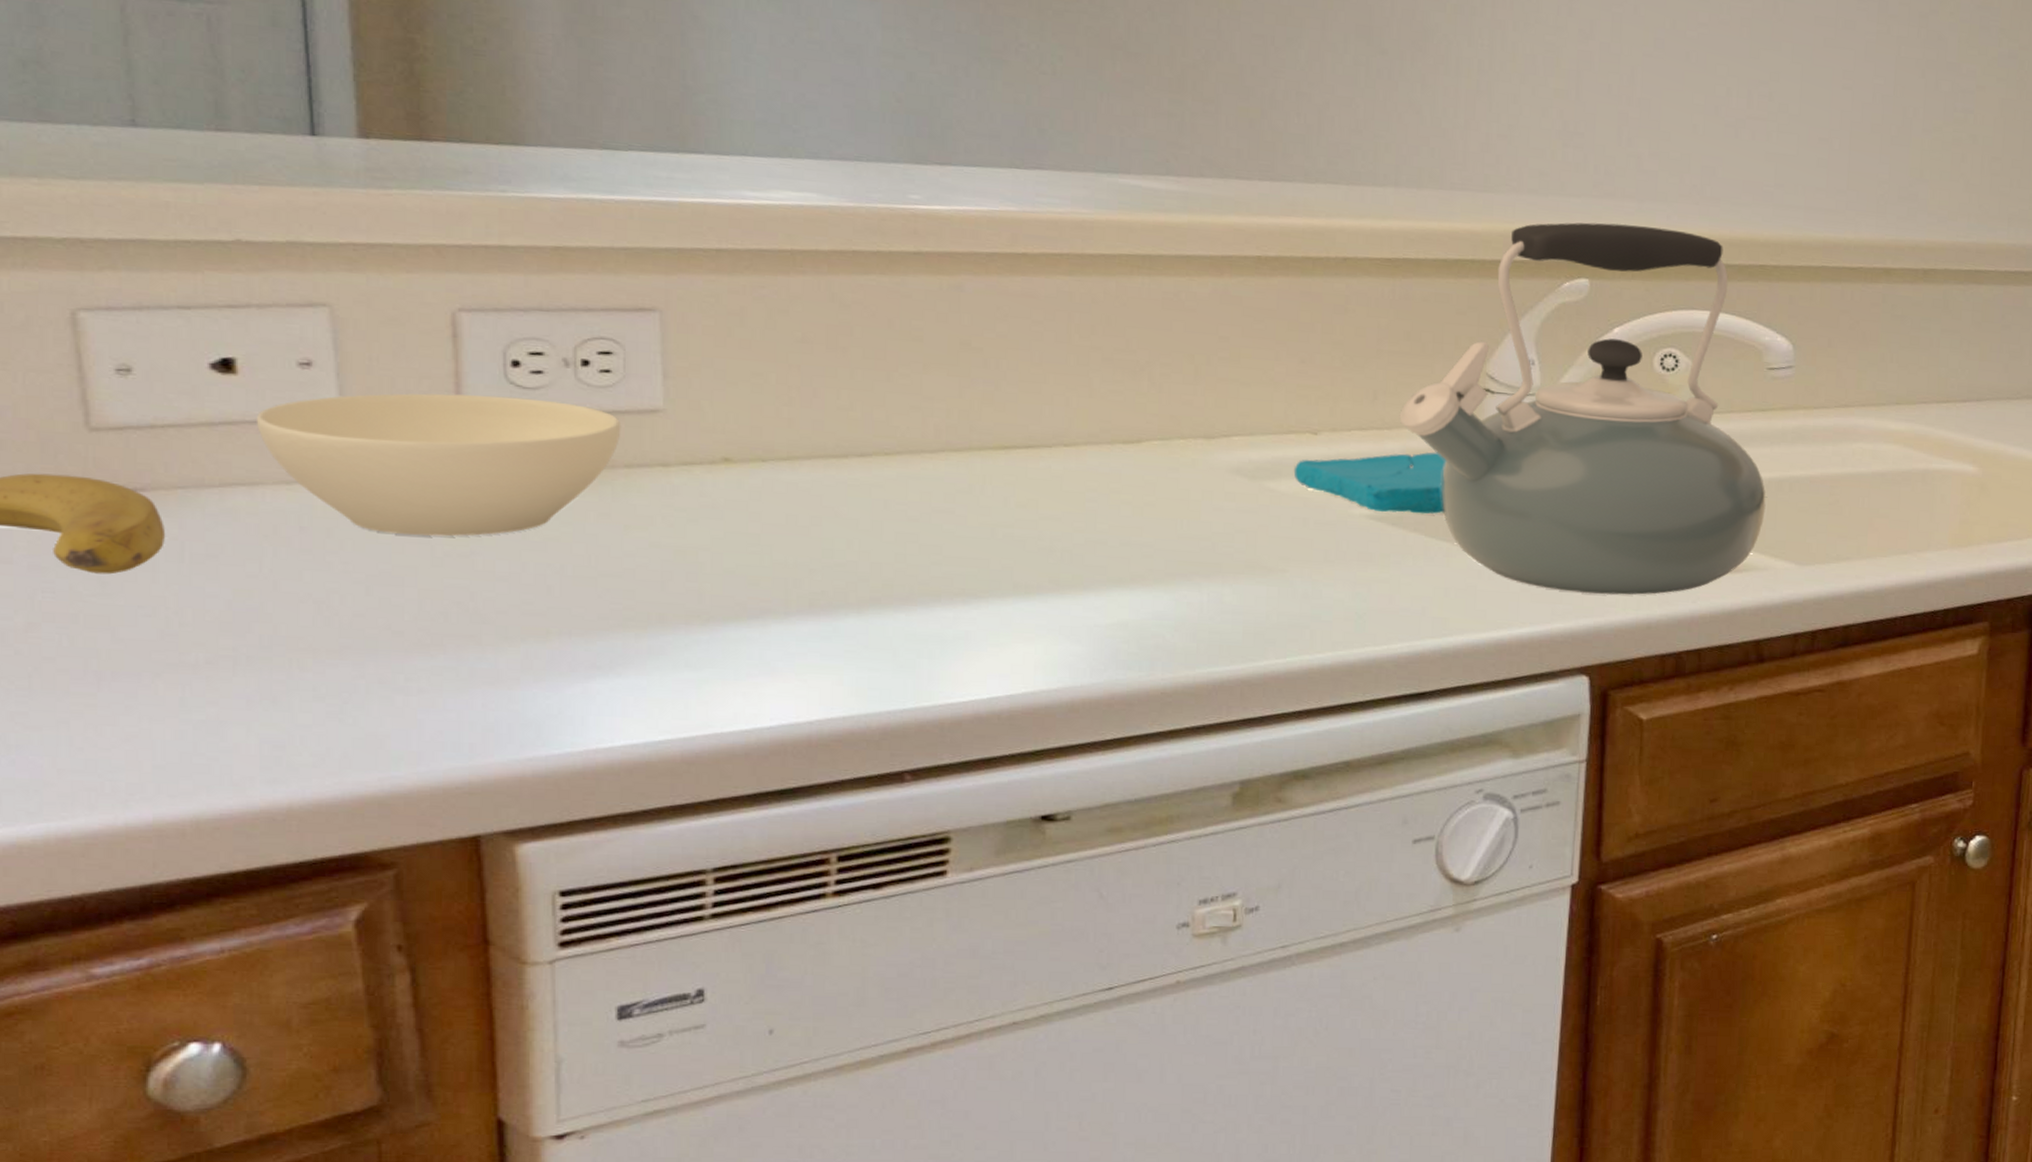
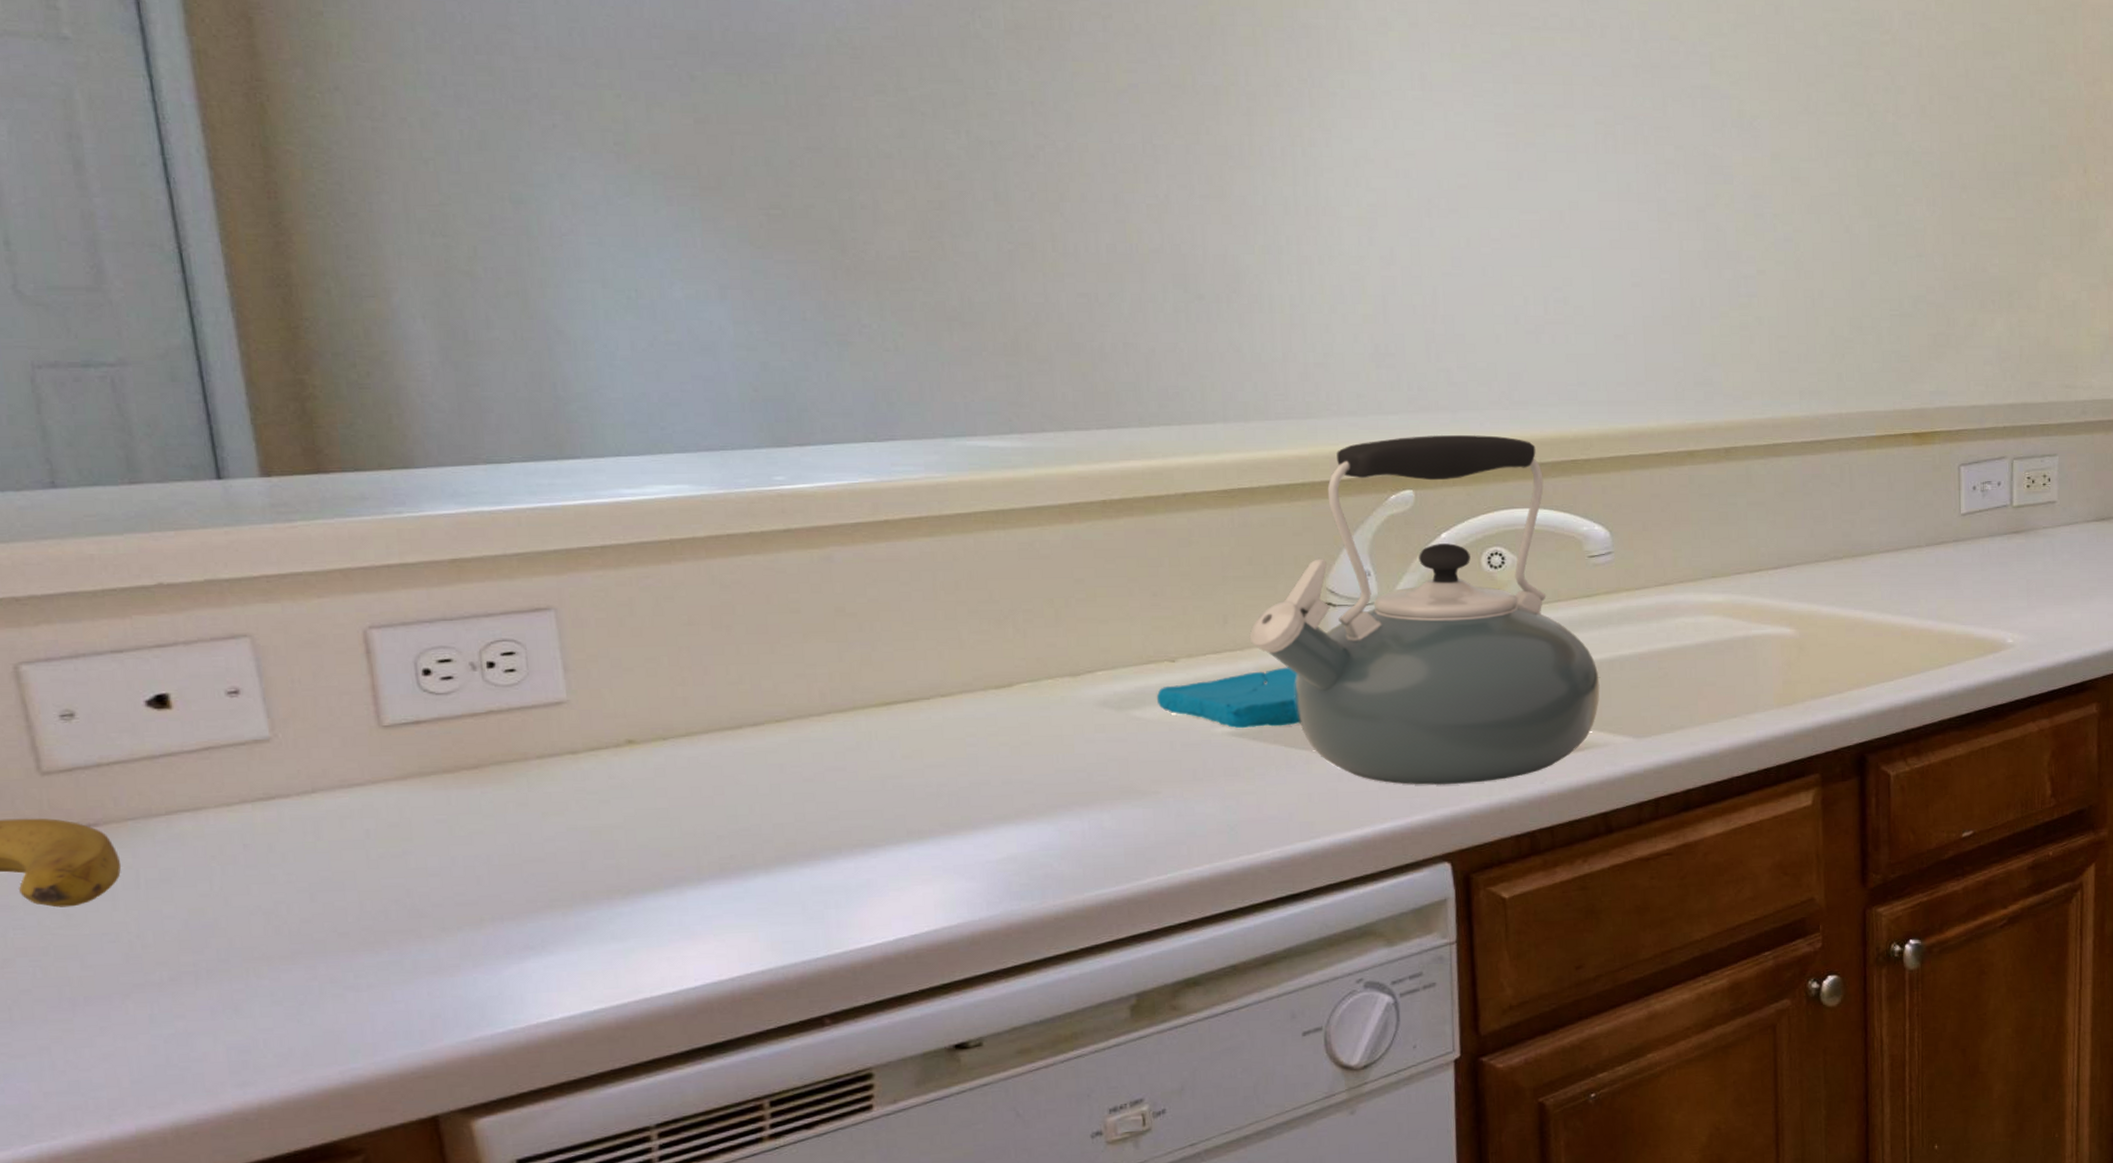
bowl: present [256,393,622,537] -> none [193,703,530,842]

